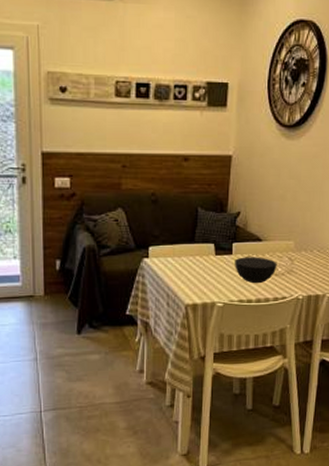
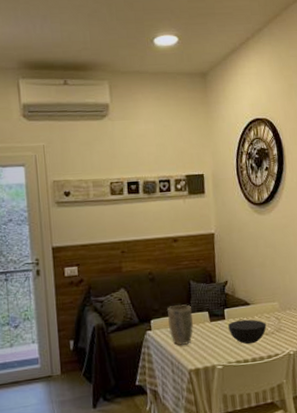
plant pot: none [168,233,197,277] -> present [166,304,194,345]

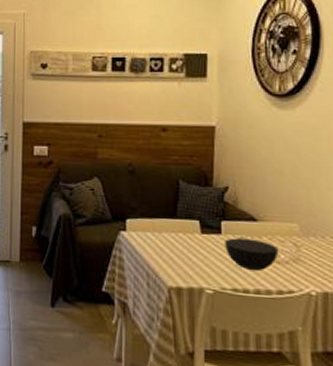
plant pot: present [166,304,194,345] -> none [146,206,180,256]

